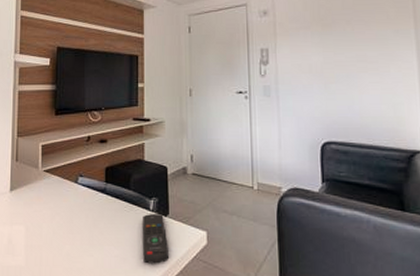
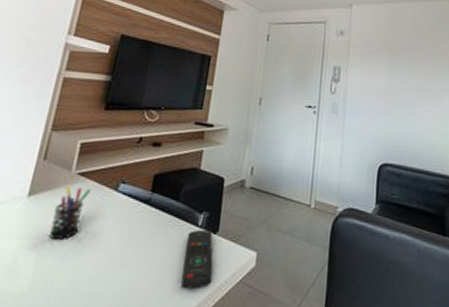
pen holder: none [32,182,57,225] -> present [49,186,92,239]

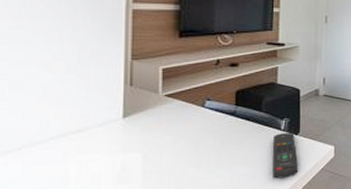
pen holder: present [49,186,92,239] -> none [150,107,181,150]

